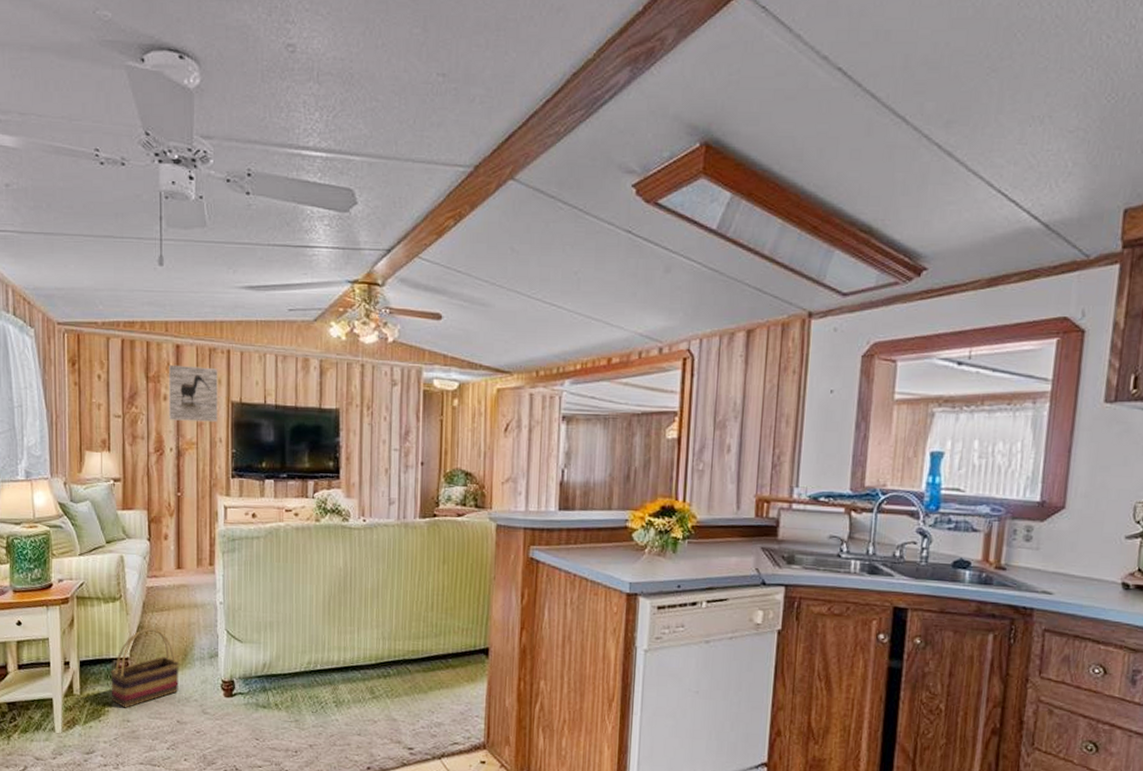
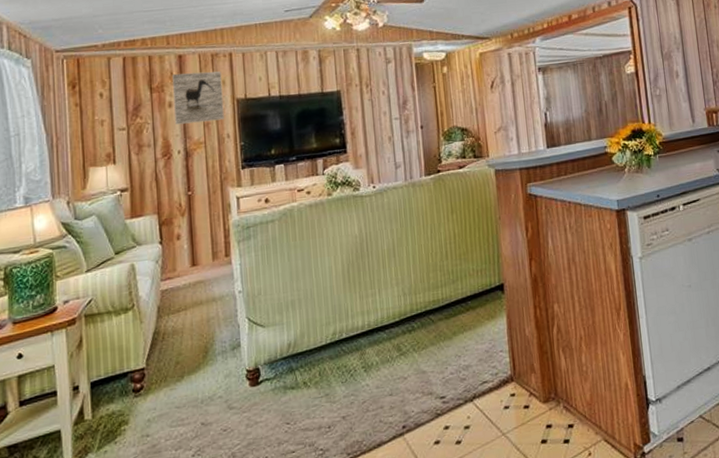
basket: present [111,627,180,708] -> none [126,330,201,423]

